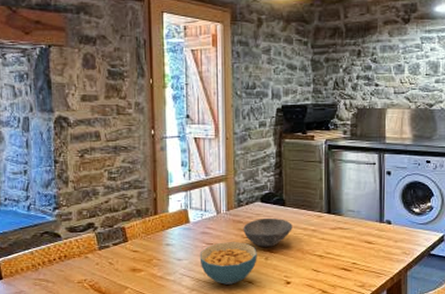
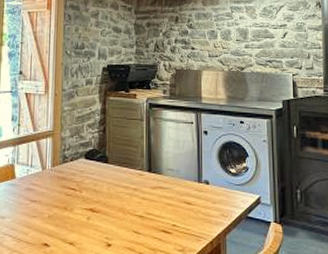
cereal bowl: present [199,242,257,285] -> none [22,199,80,246]
bowl: present [243,219,292,247] -> none [67,176,115,206]

